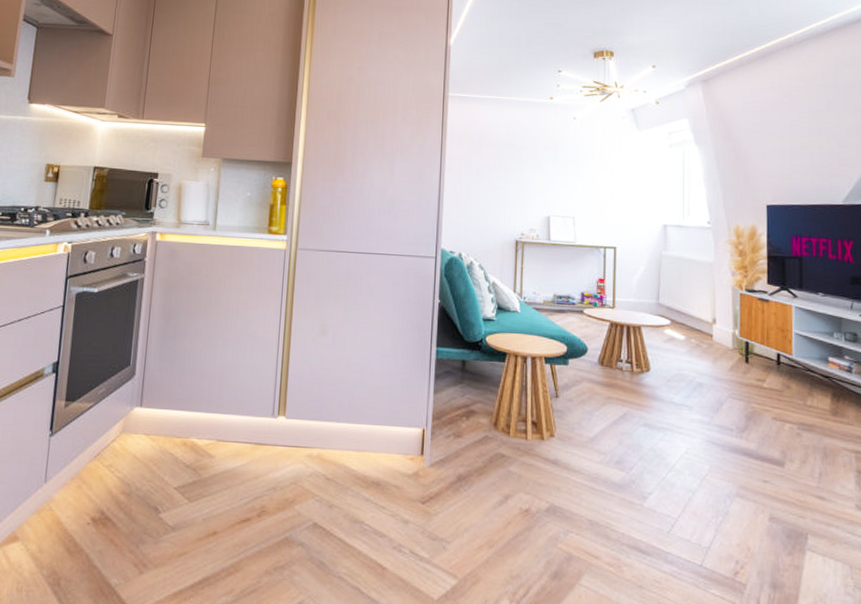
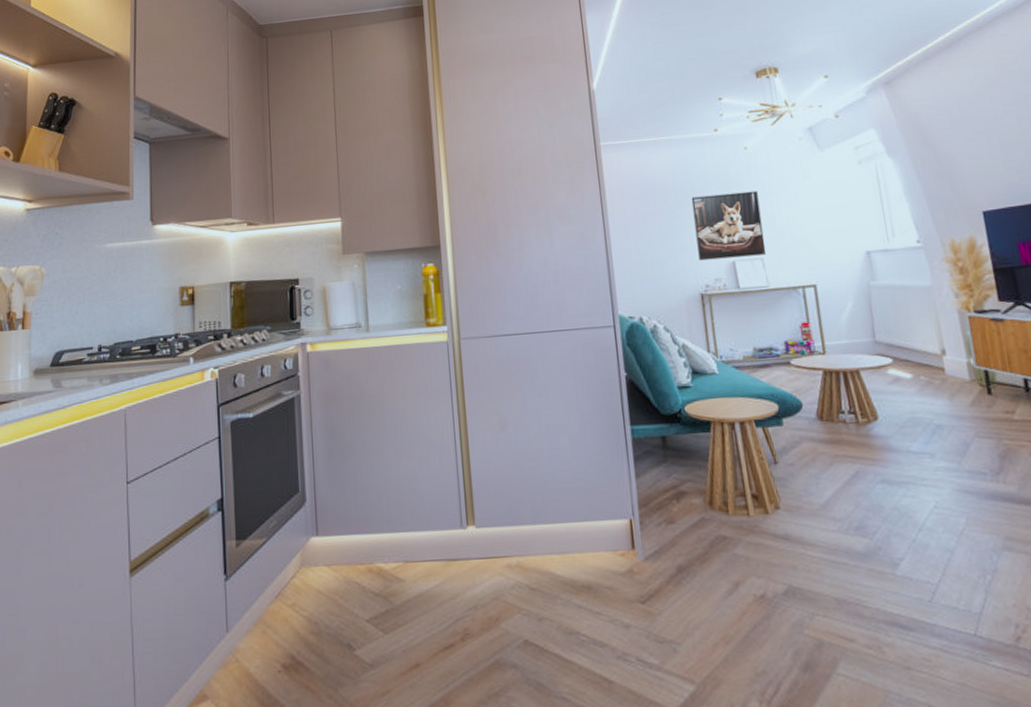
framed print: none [519,154,579,214] -> present [691,191,767,261]

